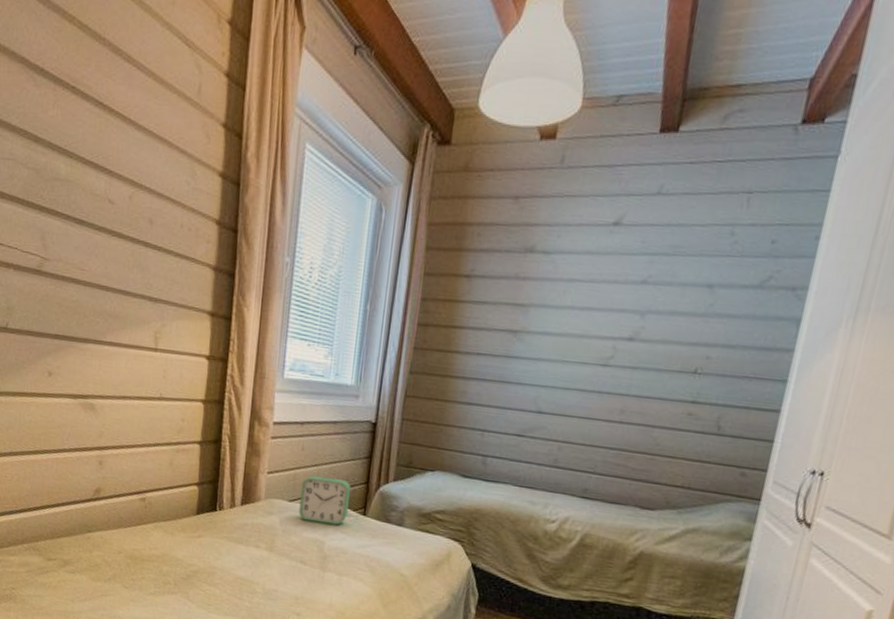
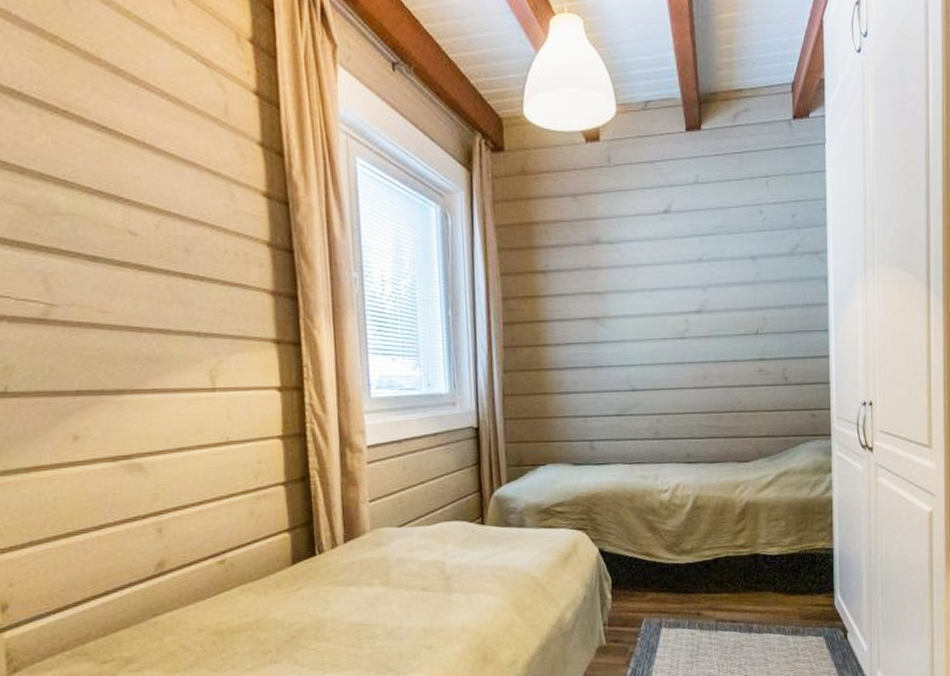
alarm clock: present [299,476,351,525] -> none [409,492,465,544]

